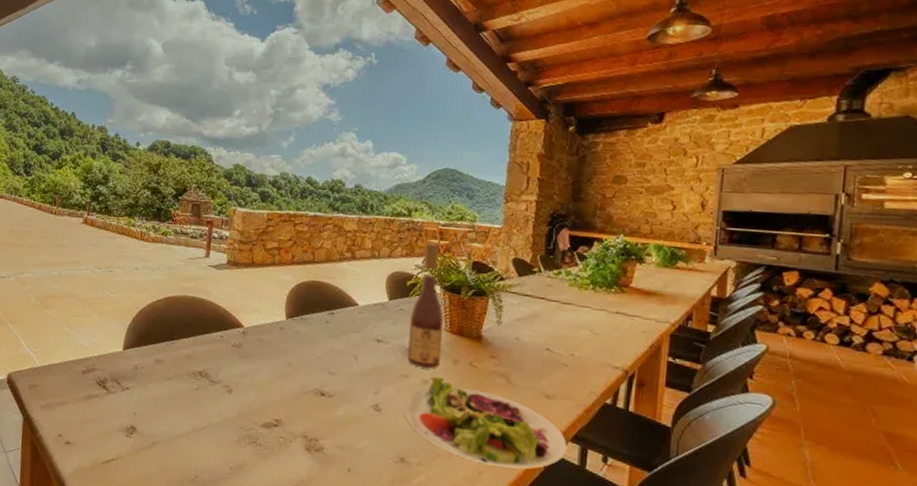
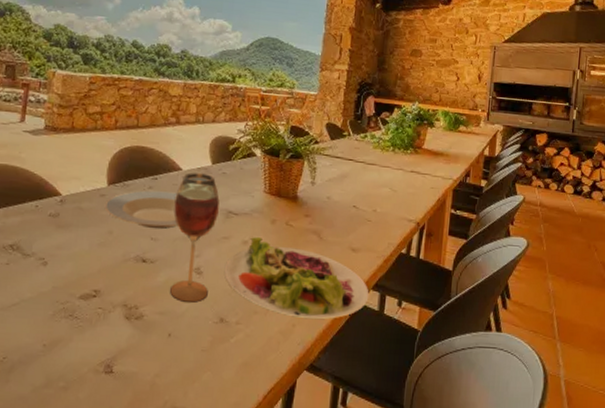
plate: none [283,324,356,364] -> present [104,190,178,229]
wineglass: none [349,308,398,440] -> present [170,172,220,303]
wine bottle: present [407,243,444,369] -> none [228,108,264,230]

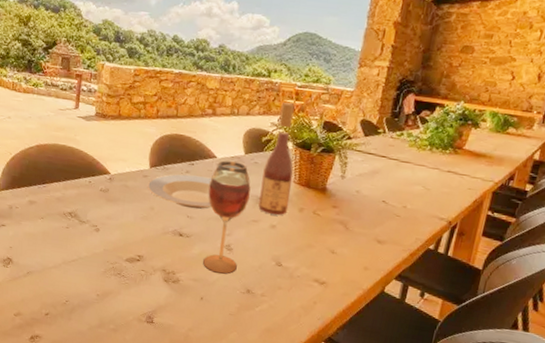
salad plate: present [224,237,369,319] -> none [252,222,392,301]
wine bottle: none [228,108,264,230] -> present [258,102,295,215]

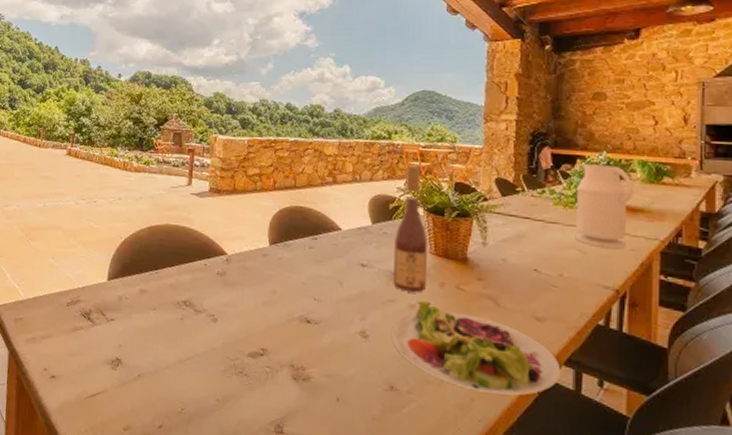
plate: present [147,174,212,209] -> none [267,250,341,290]
wineglass: present [203,160,251,274] -> none [335,232,382,367]
salad plate: none [252,222,392,301] -> present [391,301,561,396]
water jug: none [422,111,482,188] -> present [575,163,633,250]

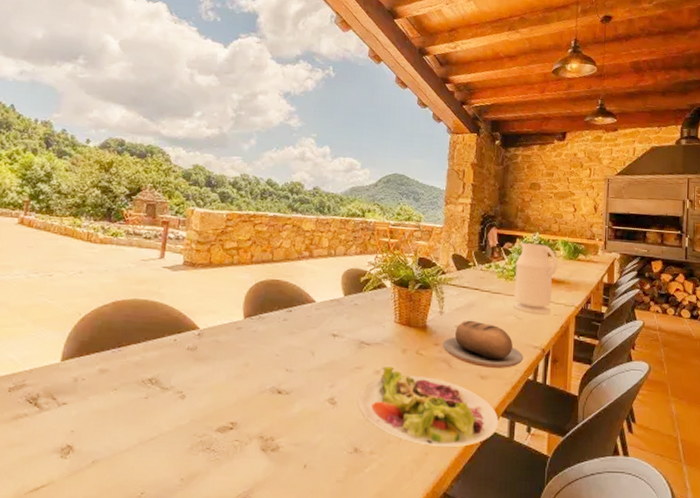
wine bottle: present [393,165,429,293] -> none [361,241,394,359]
bread: none [487,253,592,310] -> present [442,320,524,369]

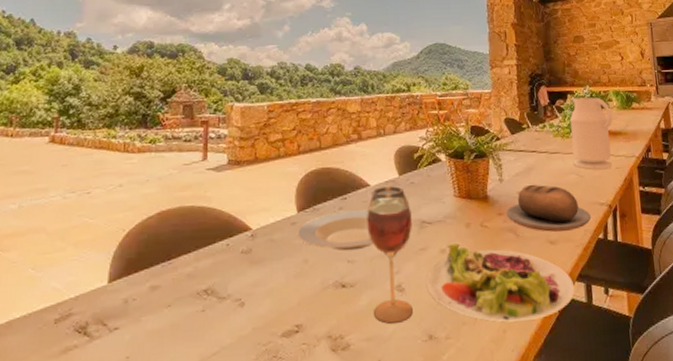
plate: none [241,322,312,361] -> present [296,210,373,251]
wineglass: none [305,304,352,433] -> present [367,186,413,324]

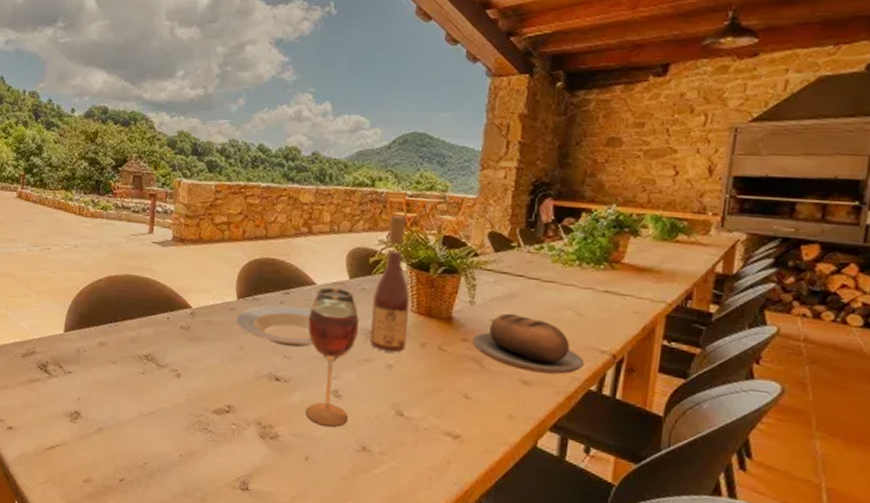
wine bottle: none [421,114,455,238] -> present [370,215,411,352]
salad plate: present [425,243,575,322] -> none [365,361,546,460]
water jug: present [569,97,613,170] -> none [572,217,643,312]

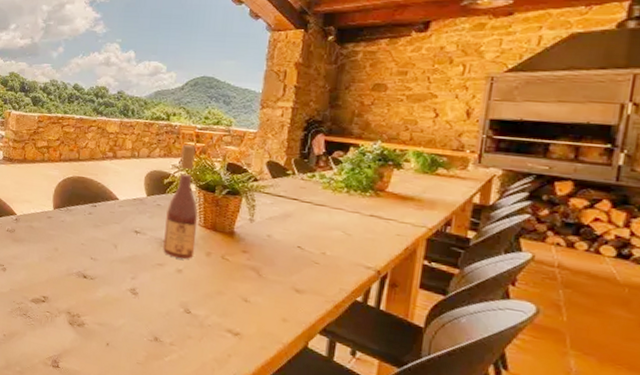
plate: present [235,305,313,347] -> none [51,215,115,251]
wineglass: present [306,287,359,427] -> none [108,202,154,320]
bread: present [472,313,585,375] -> none [251,230,352,286]

